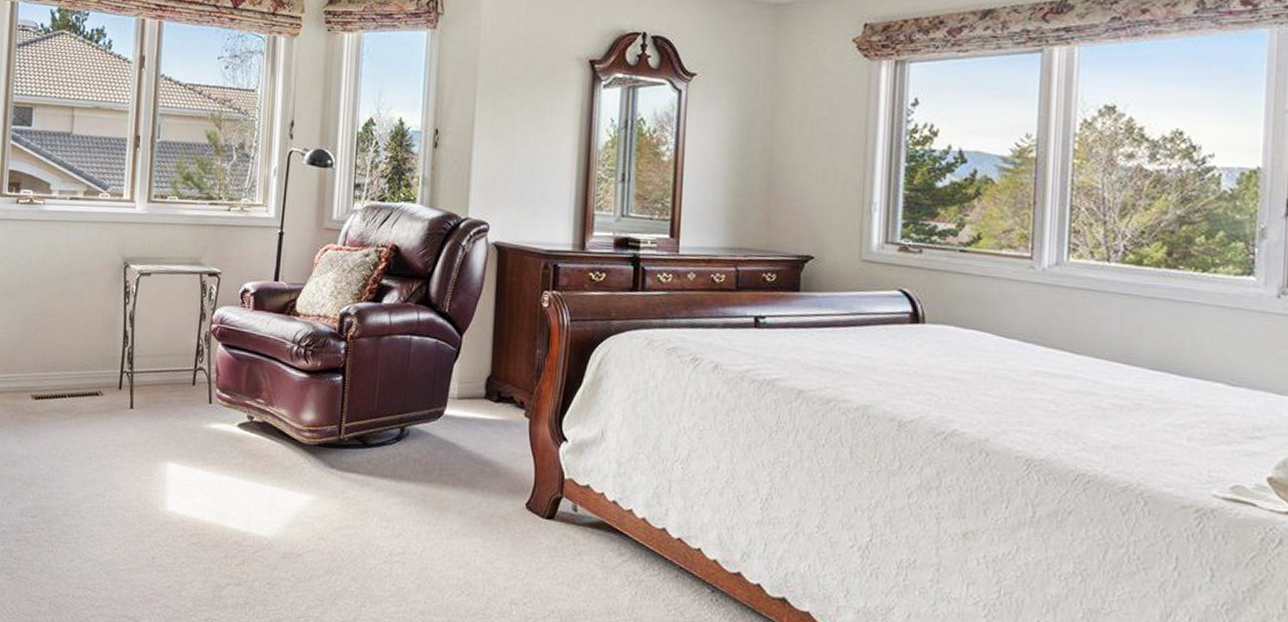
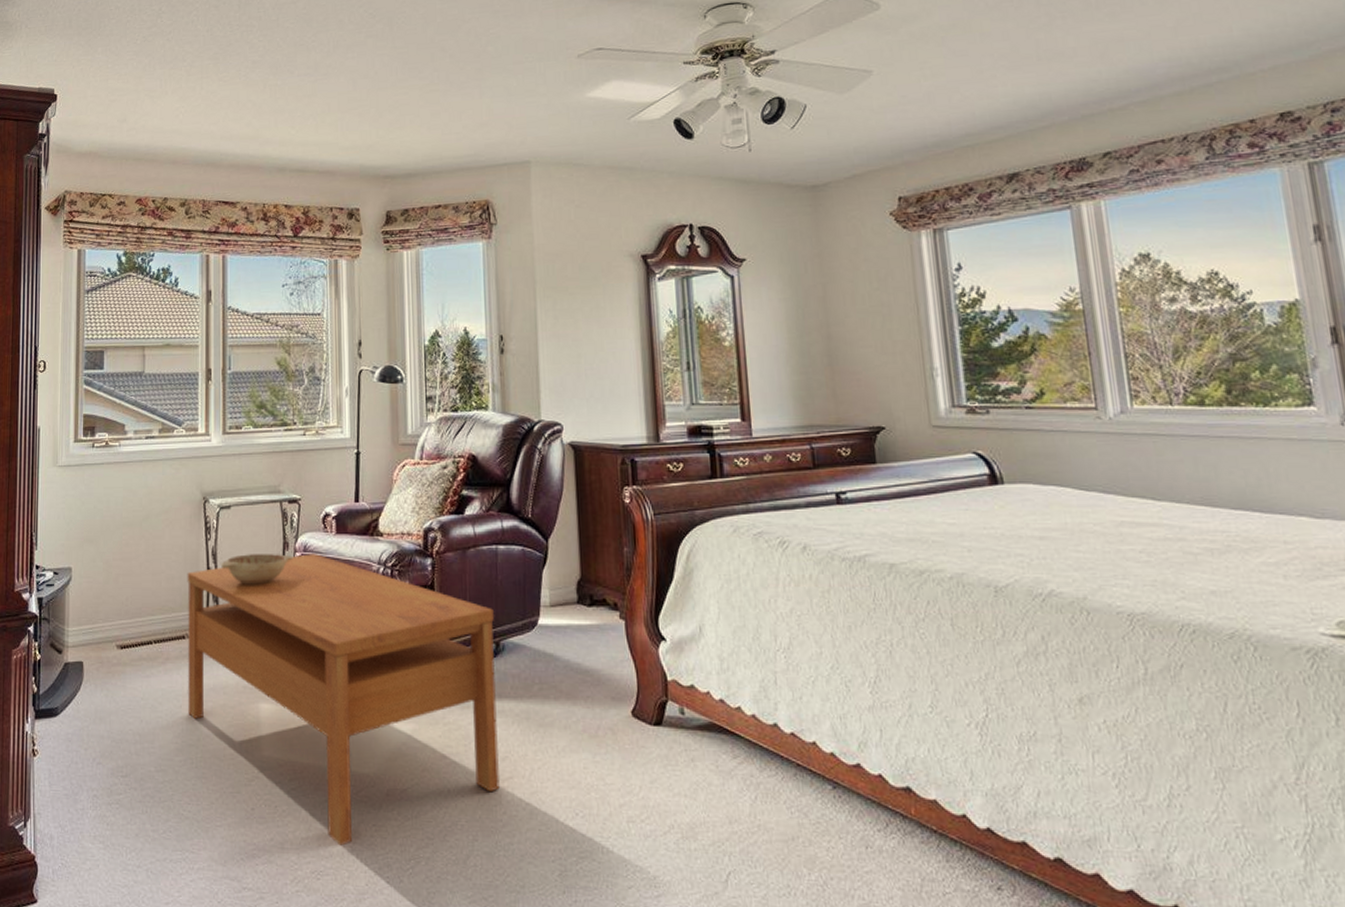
coffee table: none [97,326,402,599] -> present [187,554,500,846]
decorative bowl: none [138,321,210,352] -> present [221,554,294,585]

